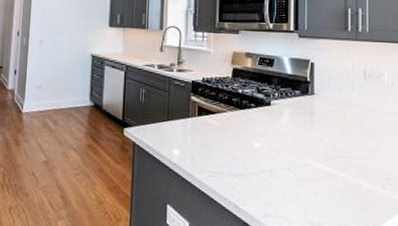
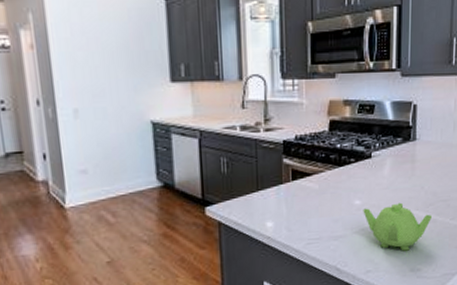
teapot: none [262,151,334,202] -> present [363,202,433,251]

